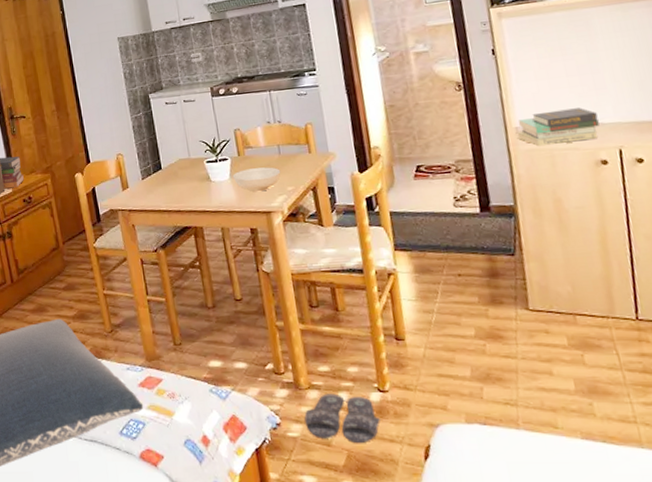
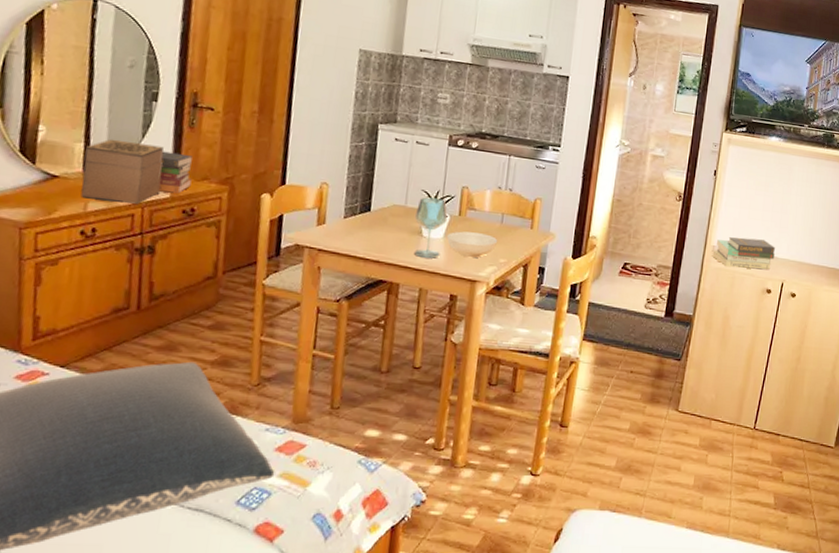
wine glass: none [199,145,231,200] -> present [414,197,448,259]
slippers: present [304,393,380,444] -> none [450,473,524,525]

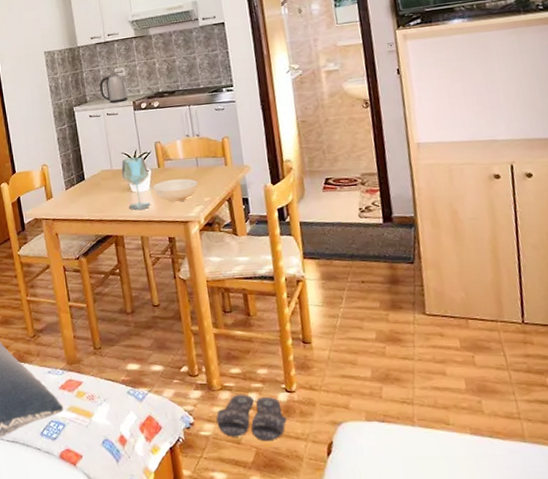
kettle: none [415,98,448,133] -> present [99,73,127,104]
slippers: none [450,473,524,525] -> present [216,394,287,442]
books: present [712,237,775,270] -> none [418,125,494,162]

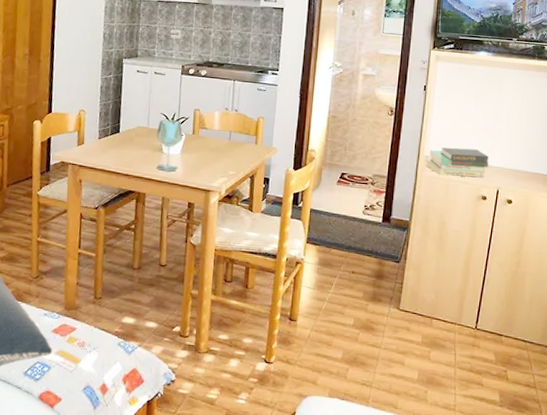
kettle: present [99,73,127,104] -> none [152,34,179,64]
bowl: present [152,178,199,203] -> none [183,147,227,171]
slippers: present [216,394,287,442] -> none [196,359,260,406]
books: none [418,125,494,162] -> present [426,147,489,178]

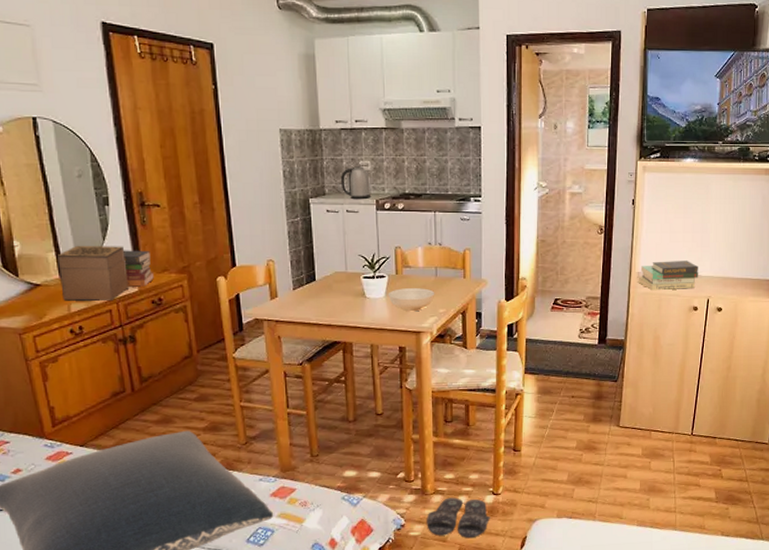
kettle: none [152,34,179,64] -> present [340,166,370,200]
wine glass: present [155,119,183,172] -> none [356,261,386,317]
bowl: none [183,147,227,171] -> present [388,288,435,312]
slippers: none [196,359,260,406] -> present [427,497,490,539]

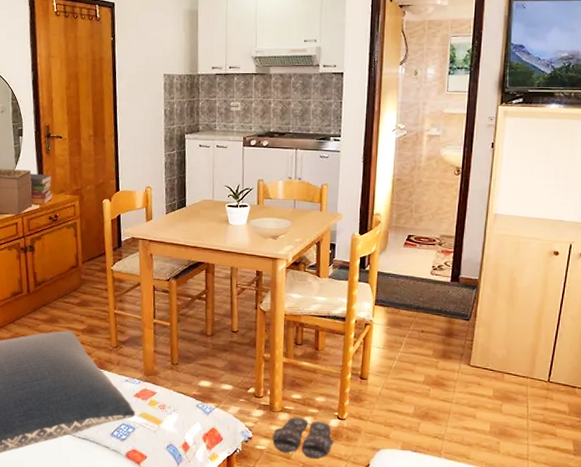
kettle: present [340,166,370,200] -> none [213,107,239,137]
books: present [638,261,698,291] -> none [495,204,561,234]

